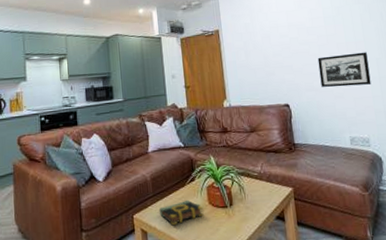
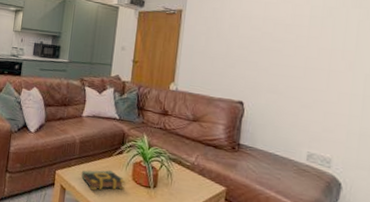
picture frame: present [317,52,371,87] -> none [287,59,355,101]

